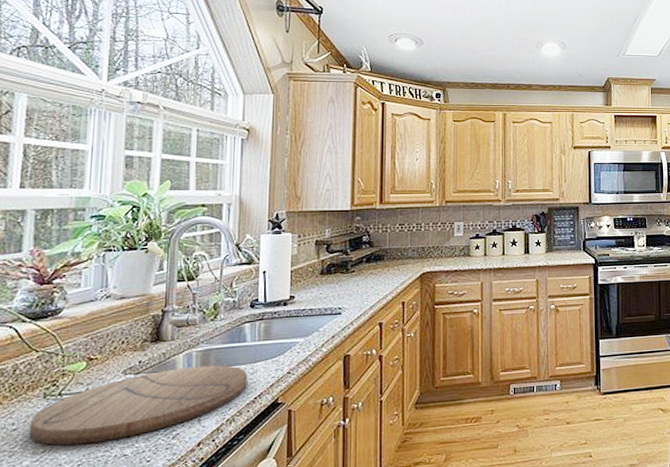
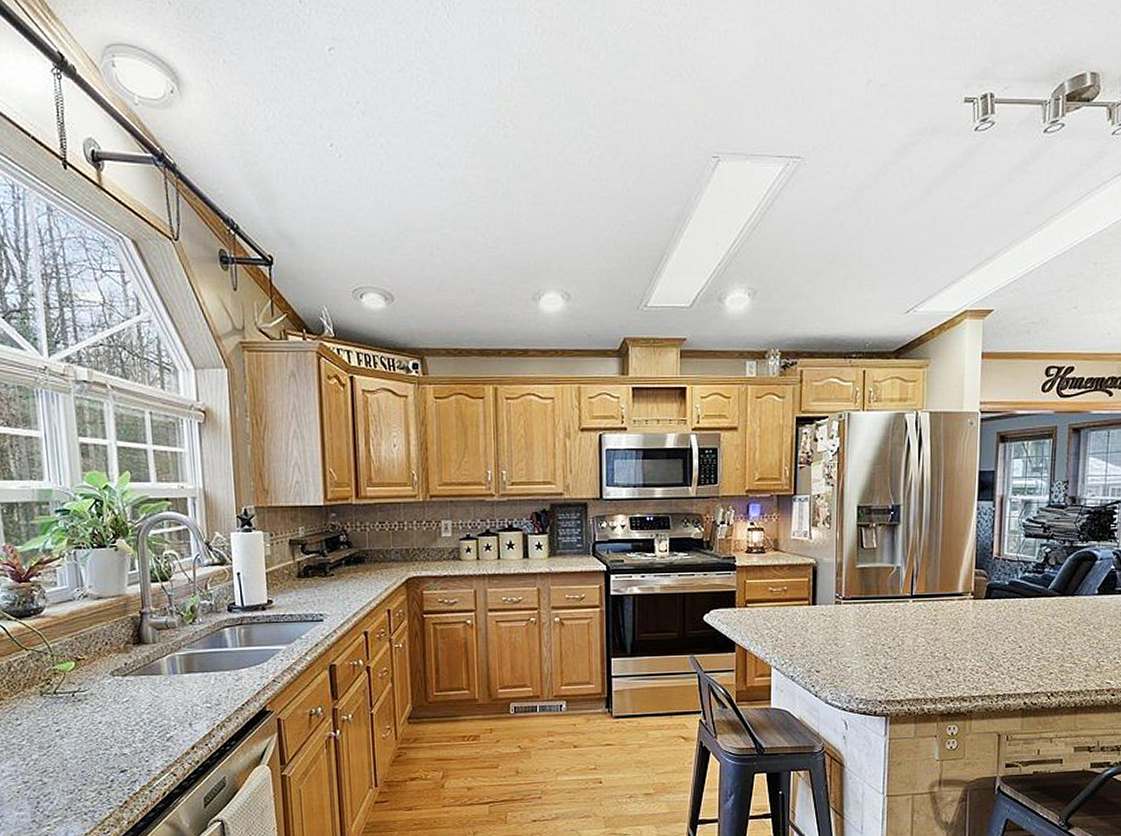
cutting board: present [29,365,248,446] -> none [31,670,234,742]

